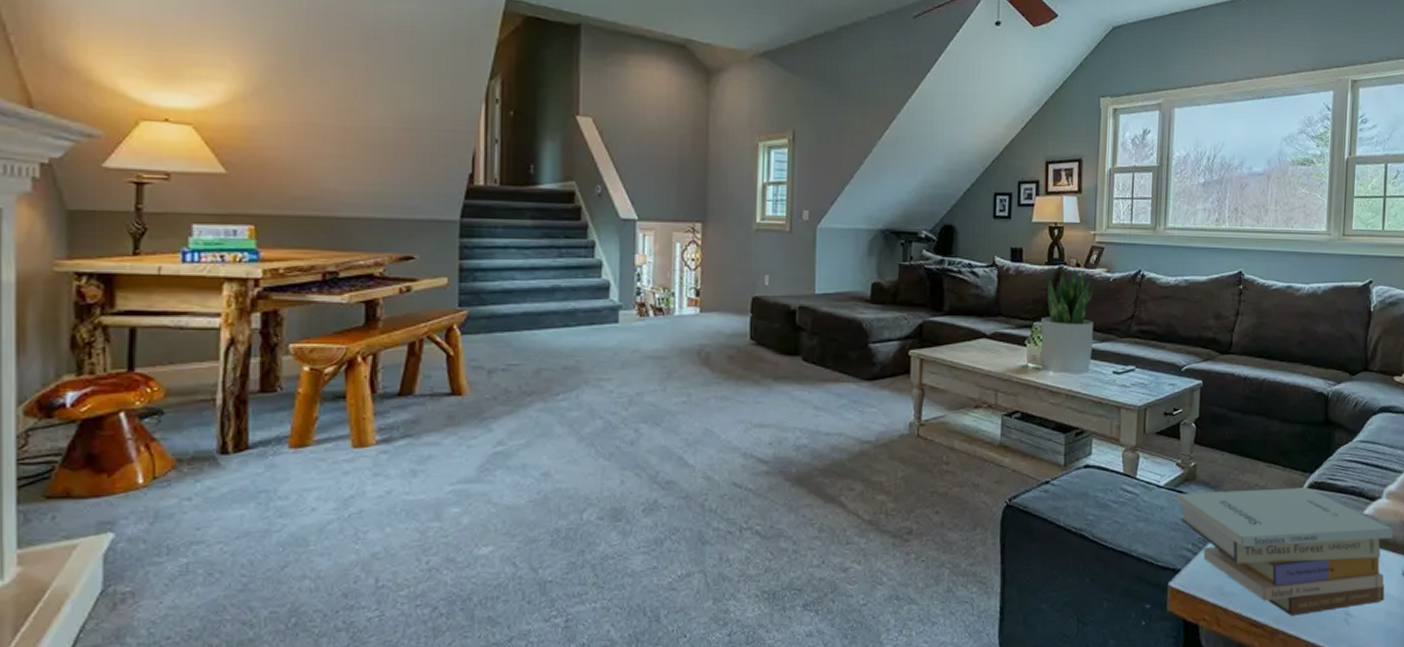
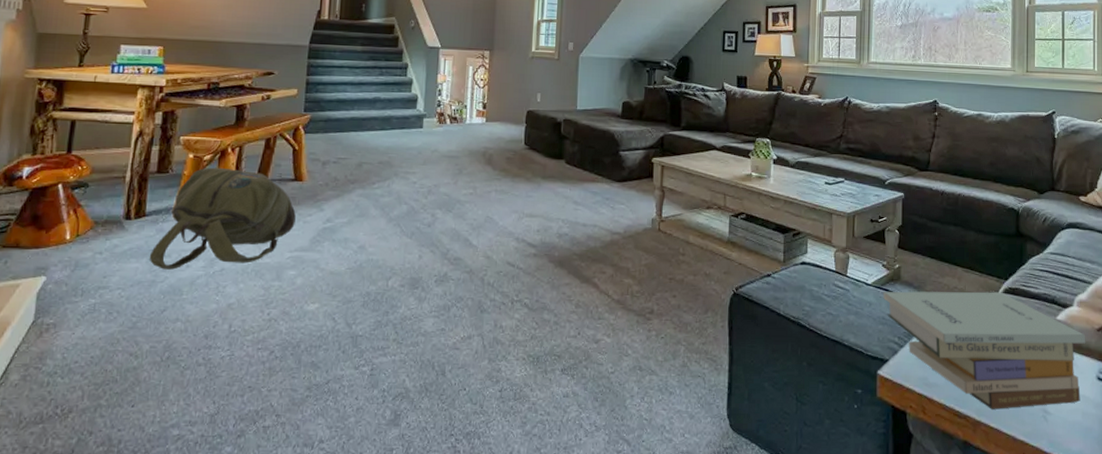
backpack: none [258,382,456,515] -> present [149,167,296,270]
planter: present [1040,269,1093,374] -> none [762,95,807,184]

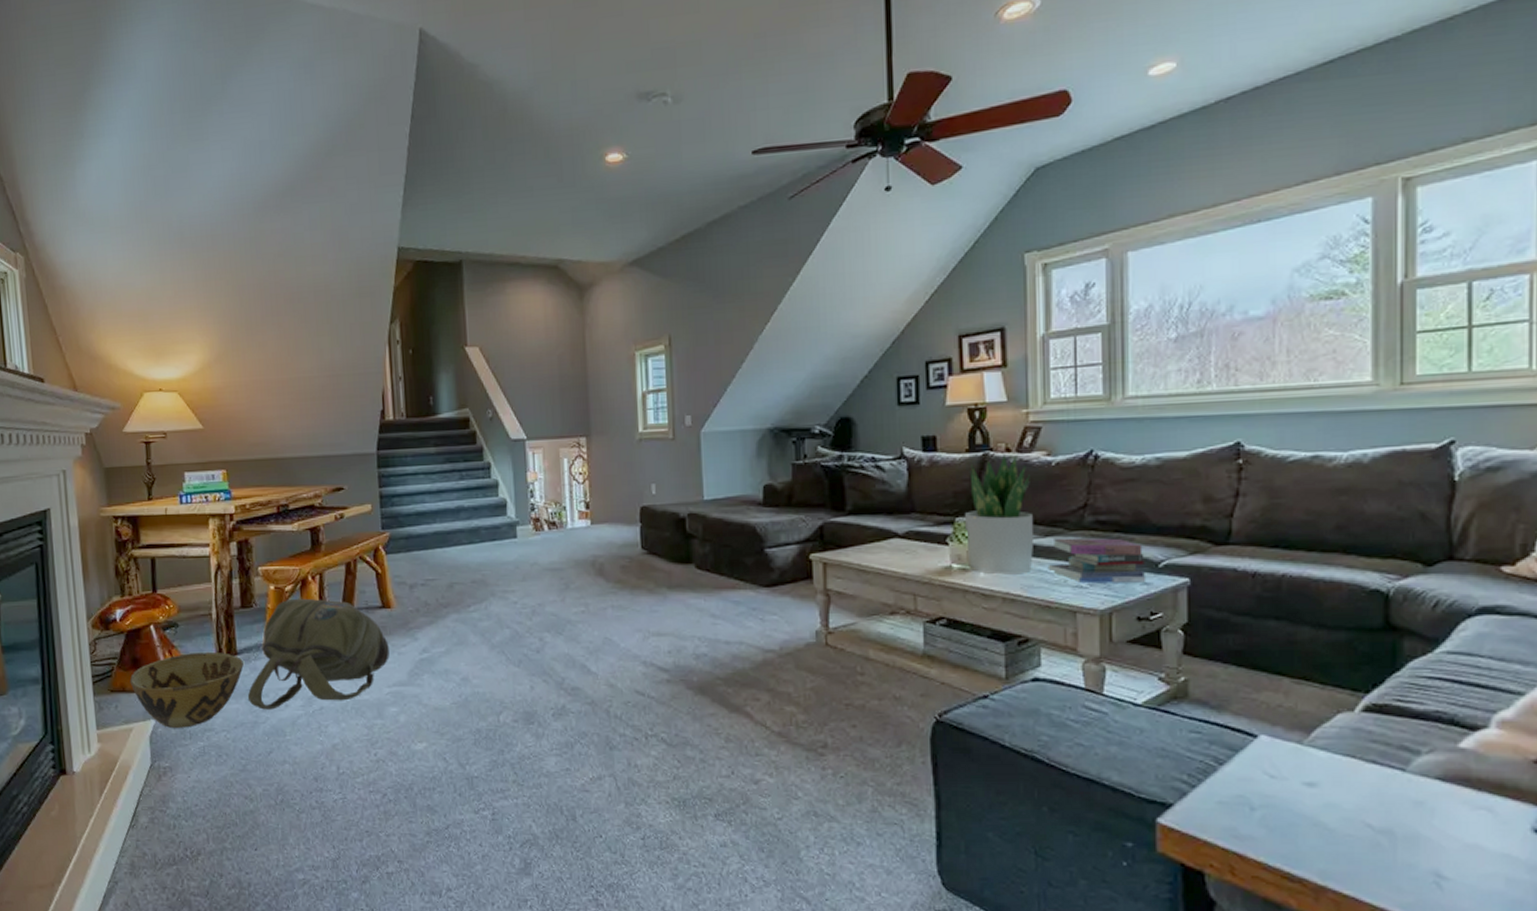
woven basket: none [25,212,151,285] -> present [129,651,244,728]
planter: none [762,95,807,184] -> present [965,455,1033,575]
books: none [815,158,878,196] -> present [1047,538,1147,584]
books: present [883,291,1086,409] -> none [1161,710,1513,872]

